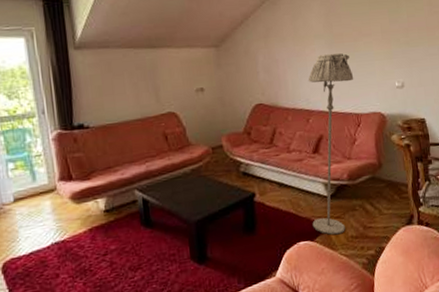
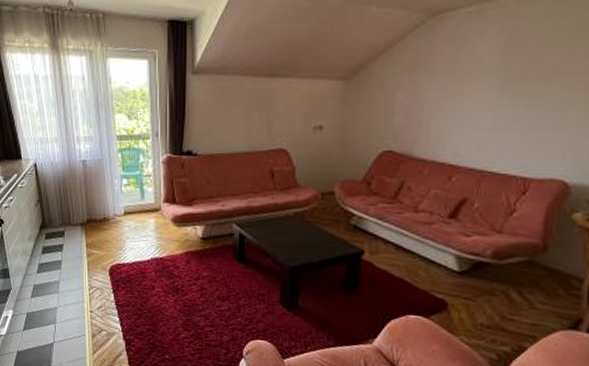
floor lamp: present [308,53,354,235] -> none [430,96,531,319]

